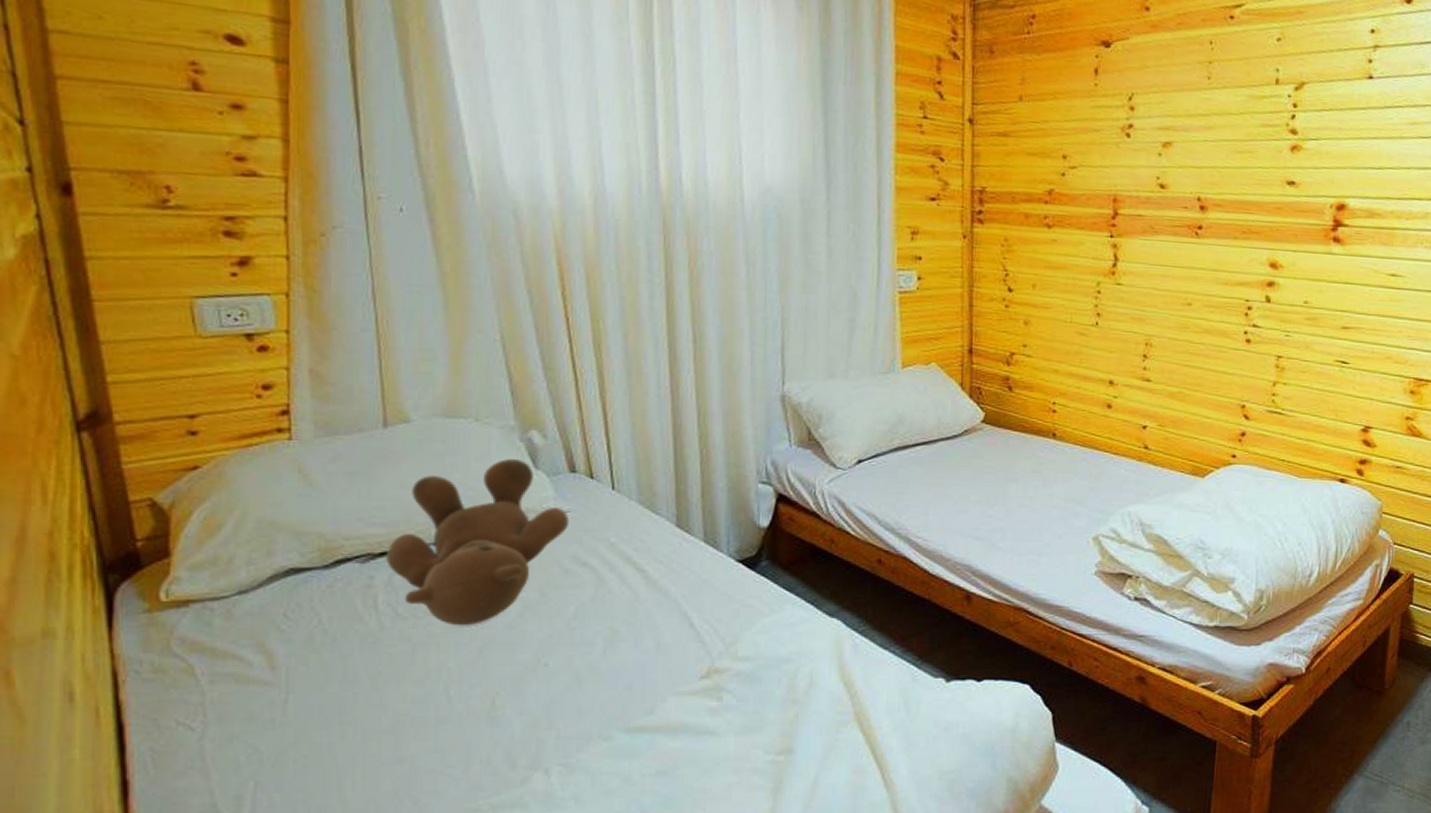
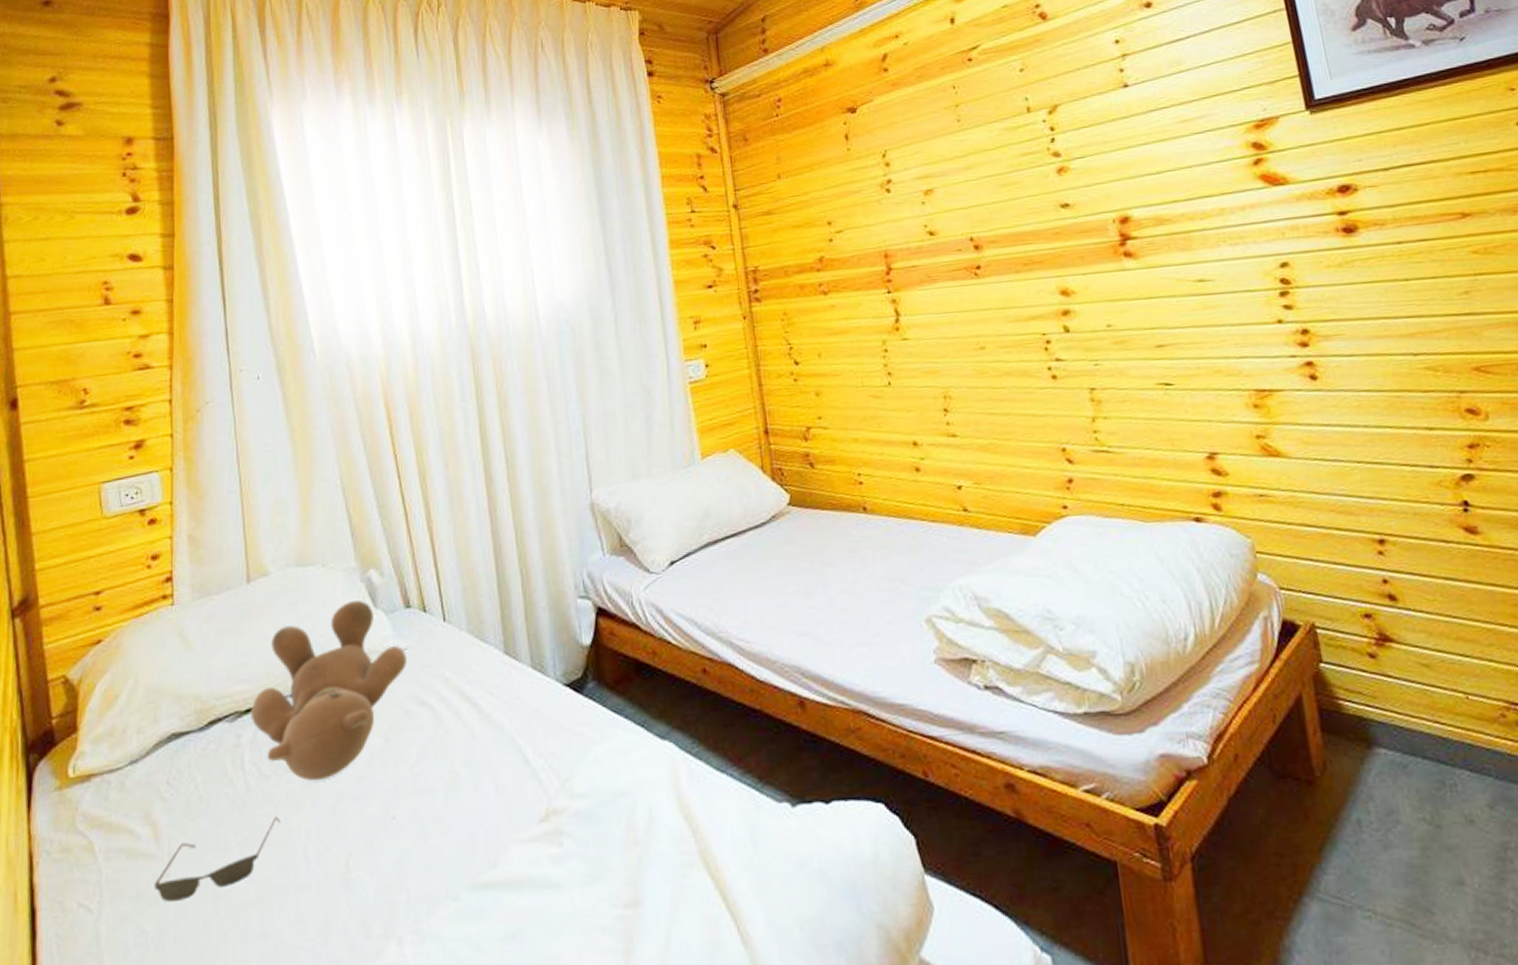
sunglasses: none [270,656,419,725] -> present [154,817,280,902]

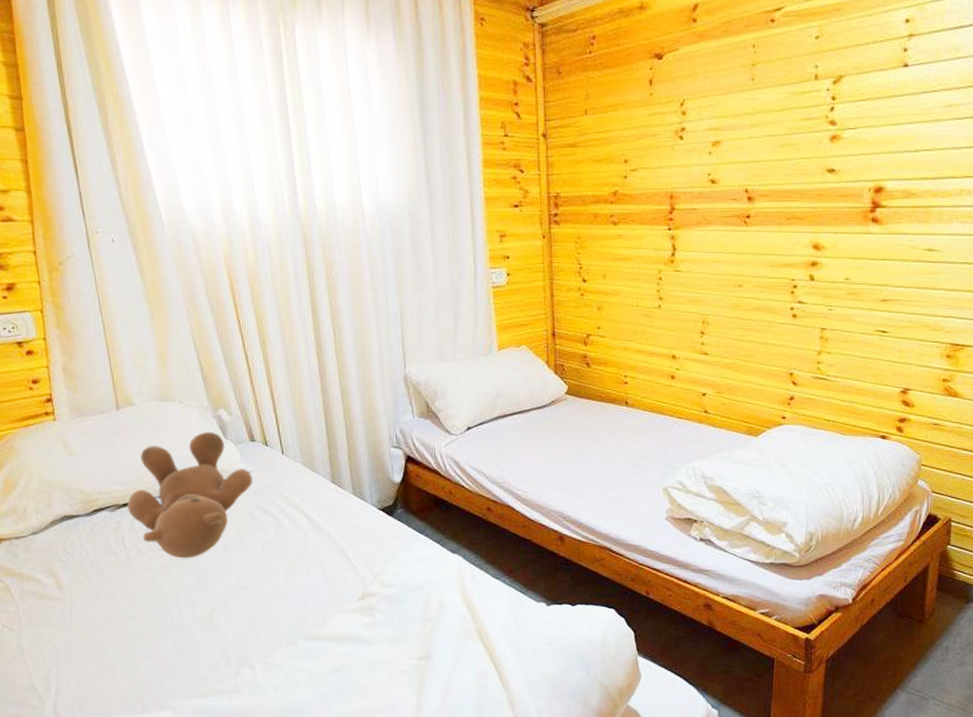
sunglasses: present [154,817,280,902] -> none [61,580,157,629]

